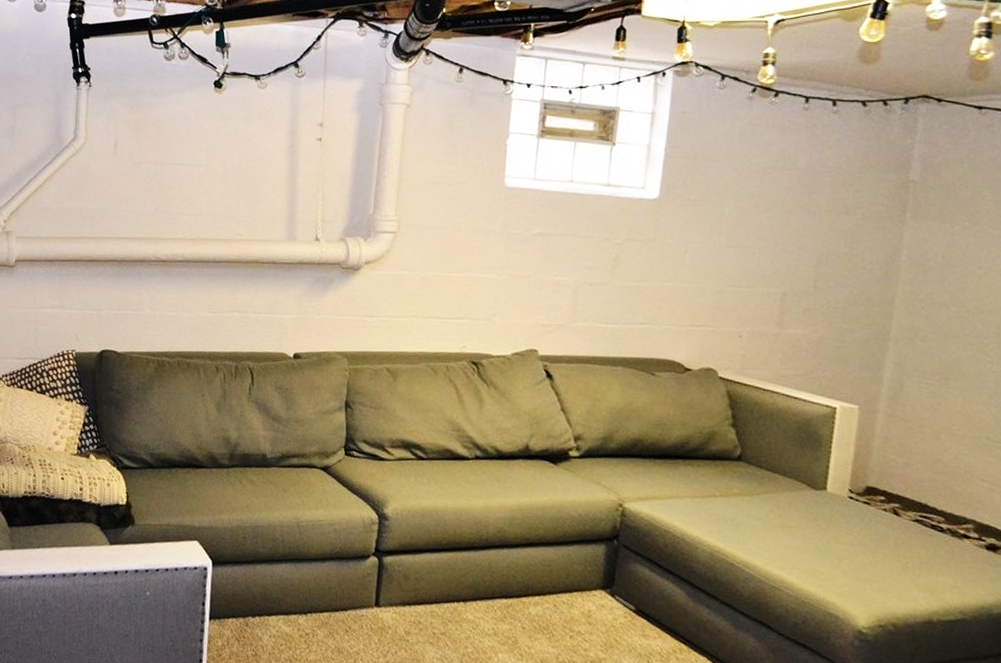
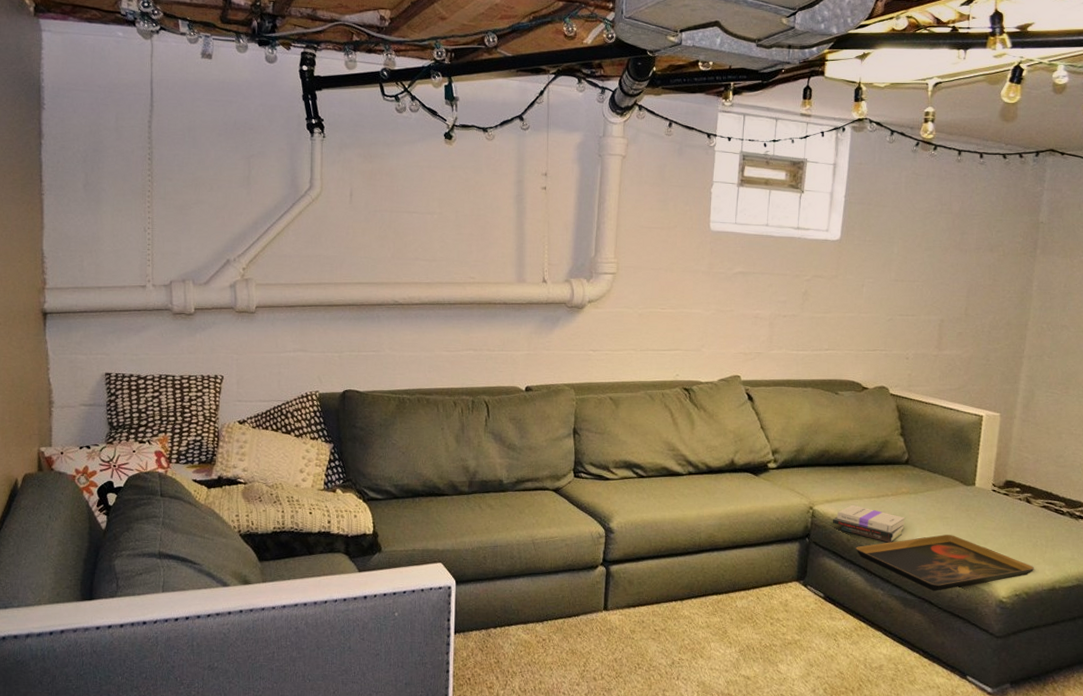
books: none [646,504,738,552] -> present [832,504,906,543]
decorative tray: none [675,546,905,614] -> present [856,535,1035,591]

